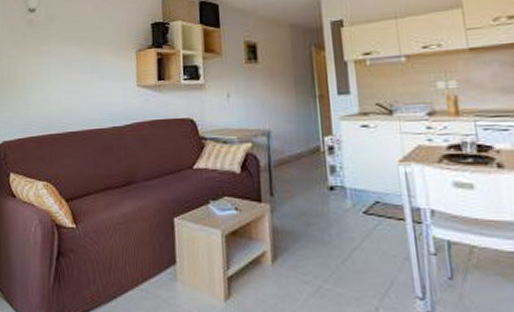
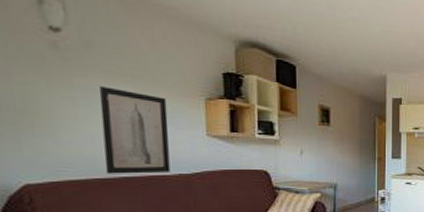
wall art: none [56,51,106,130] -> present [99,86,171,174]

